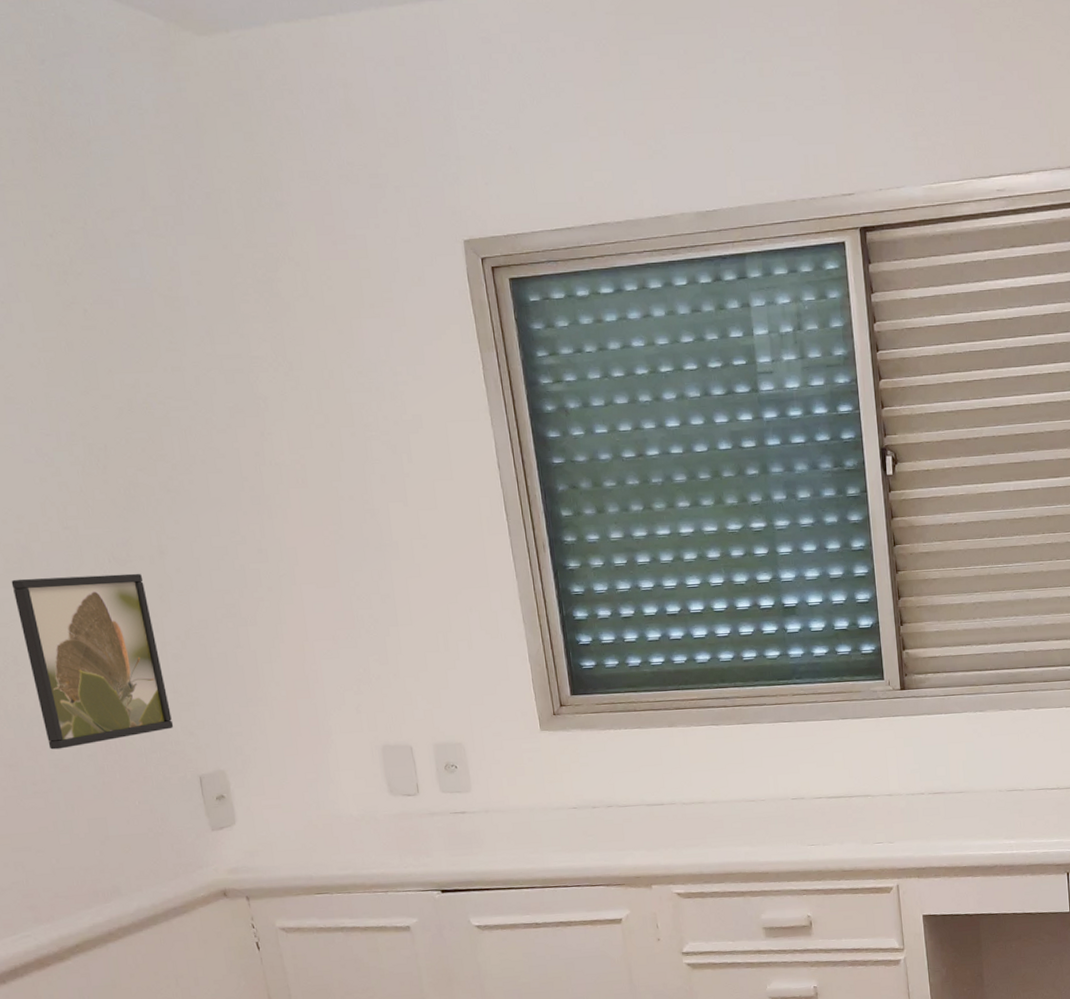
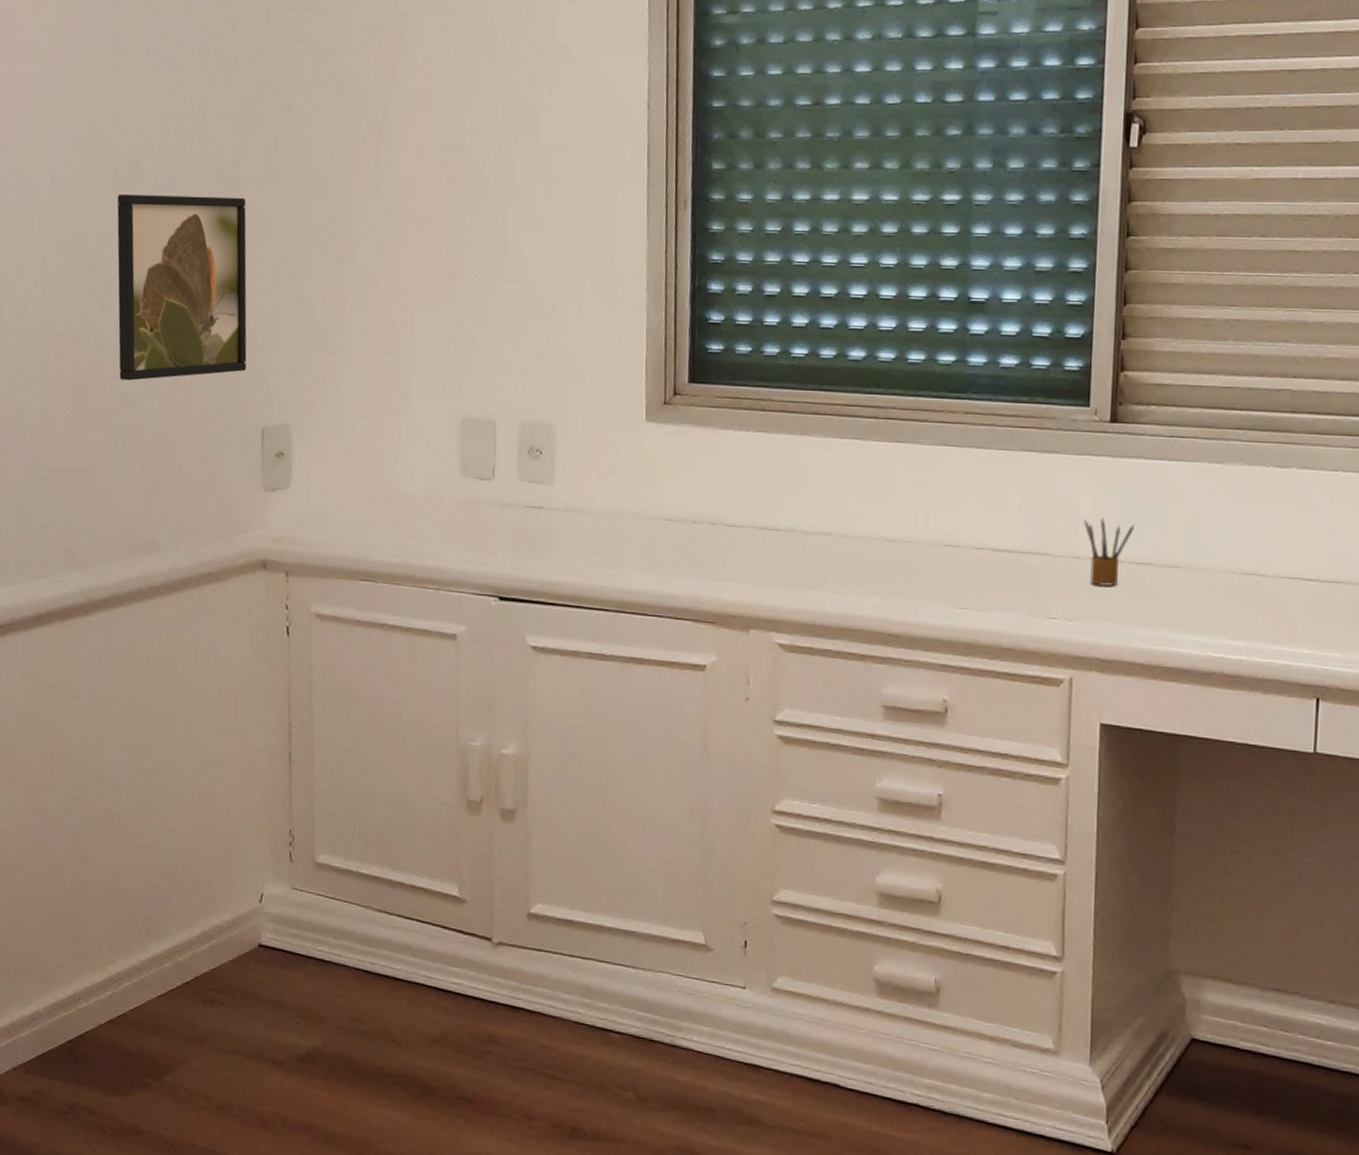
pencil box: none [891,763,928,814] -> present [1084,518,1134,586]

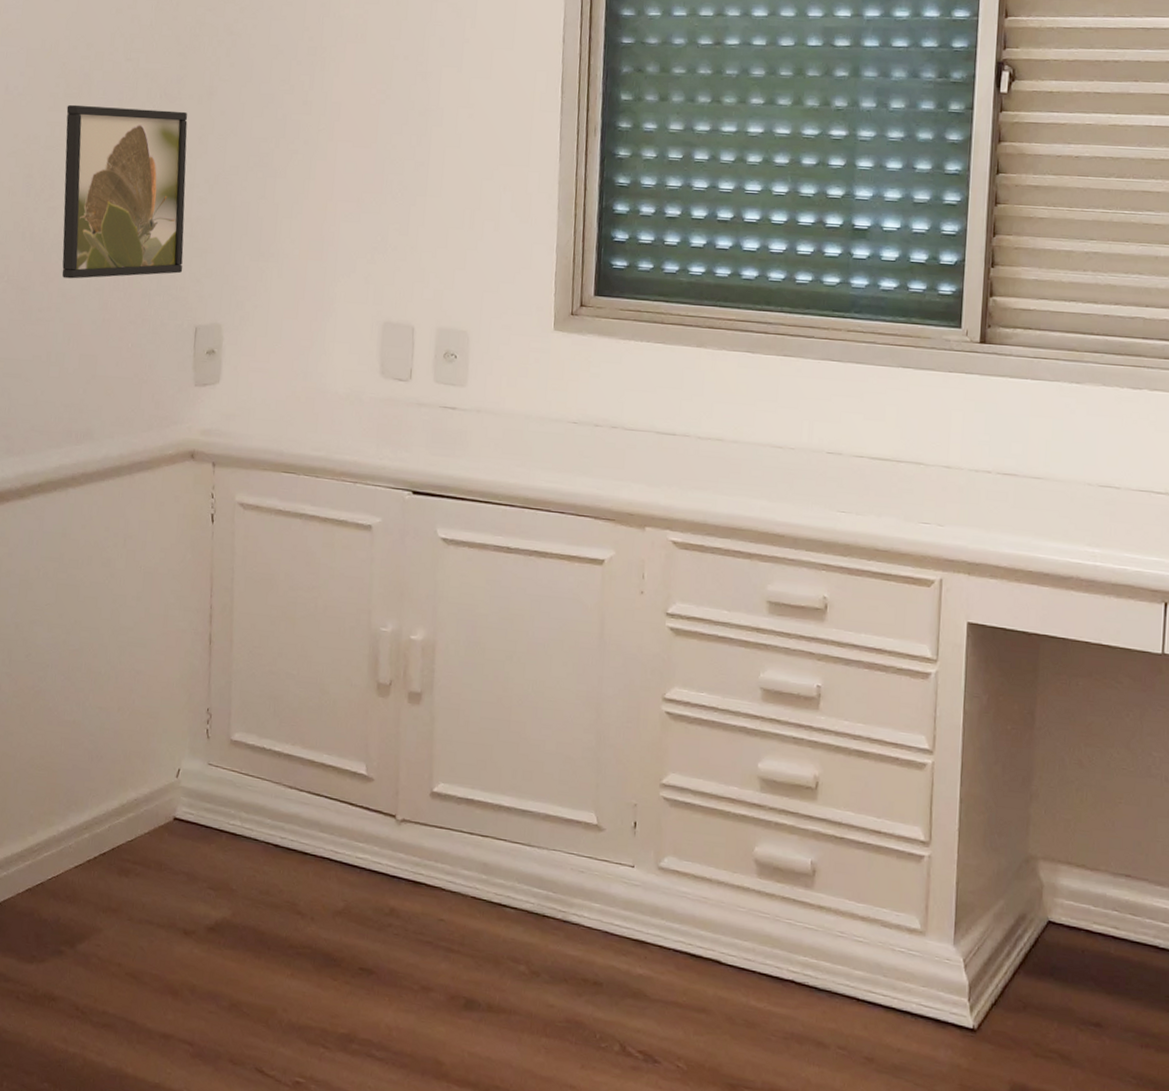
pencil box: present [1084,518,1134,586] -> none [954,431,1000,495]

